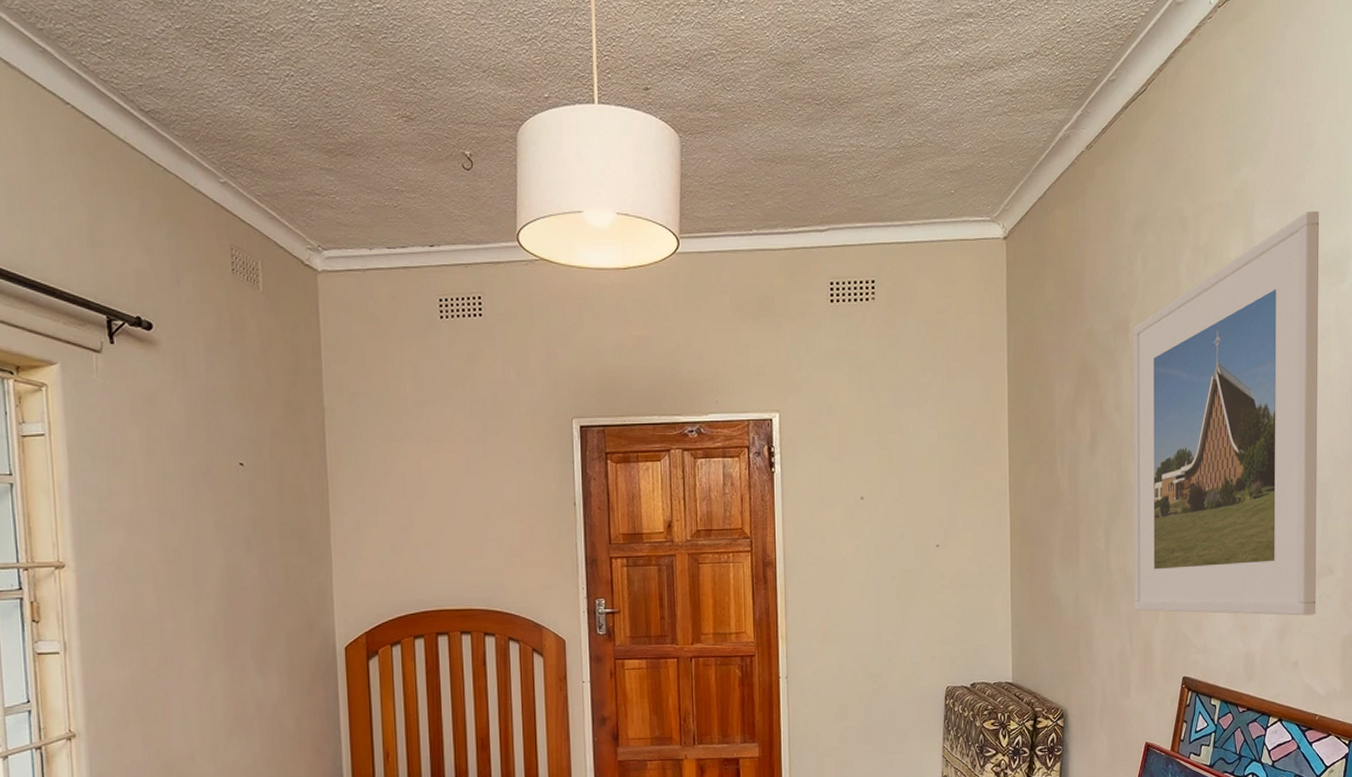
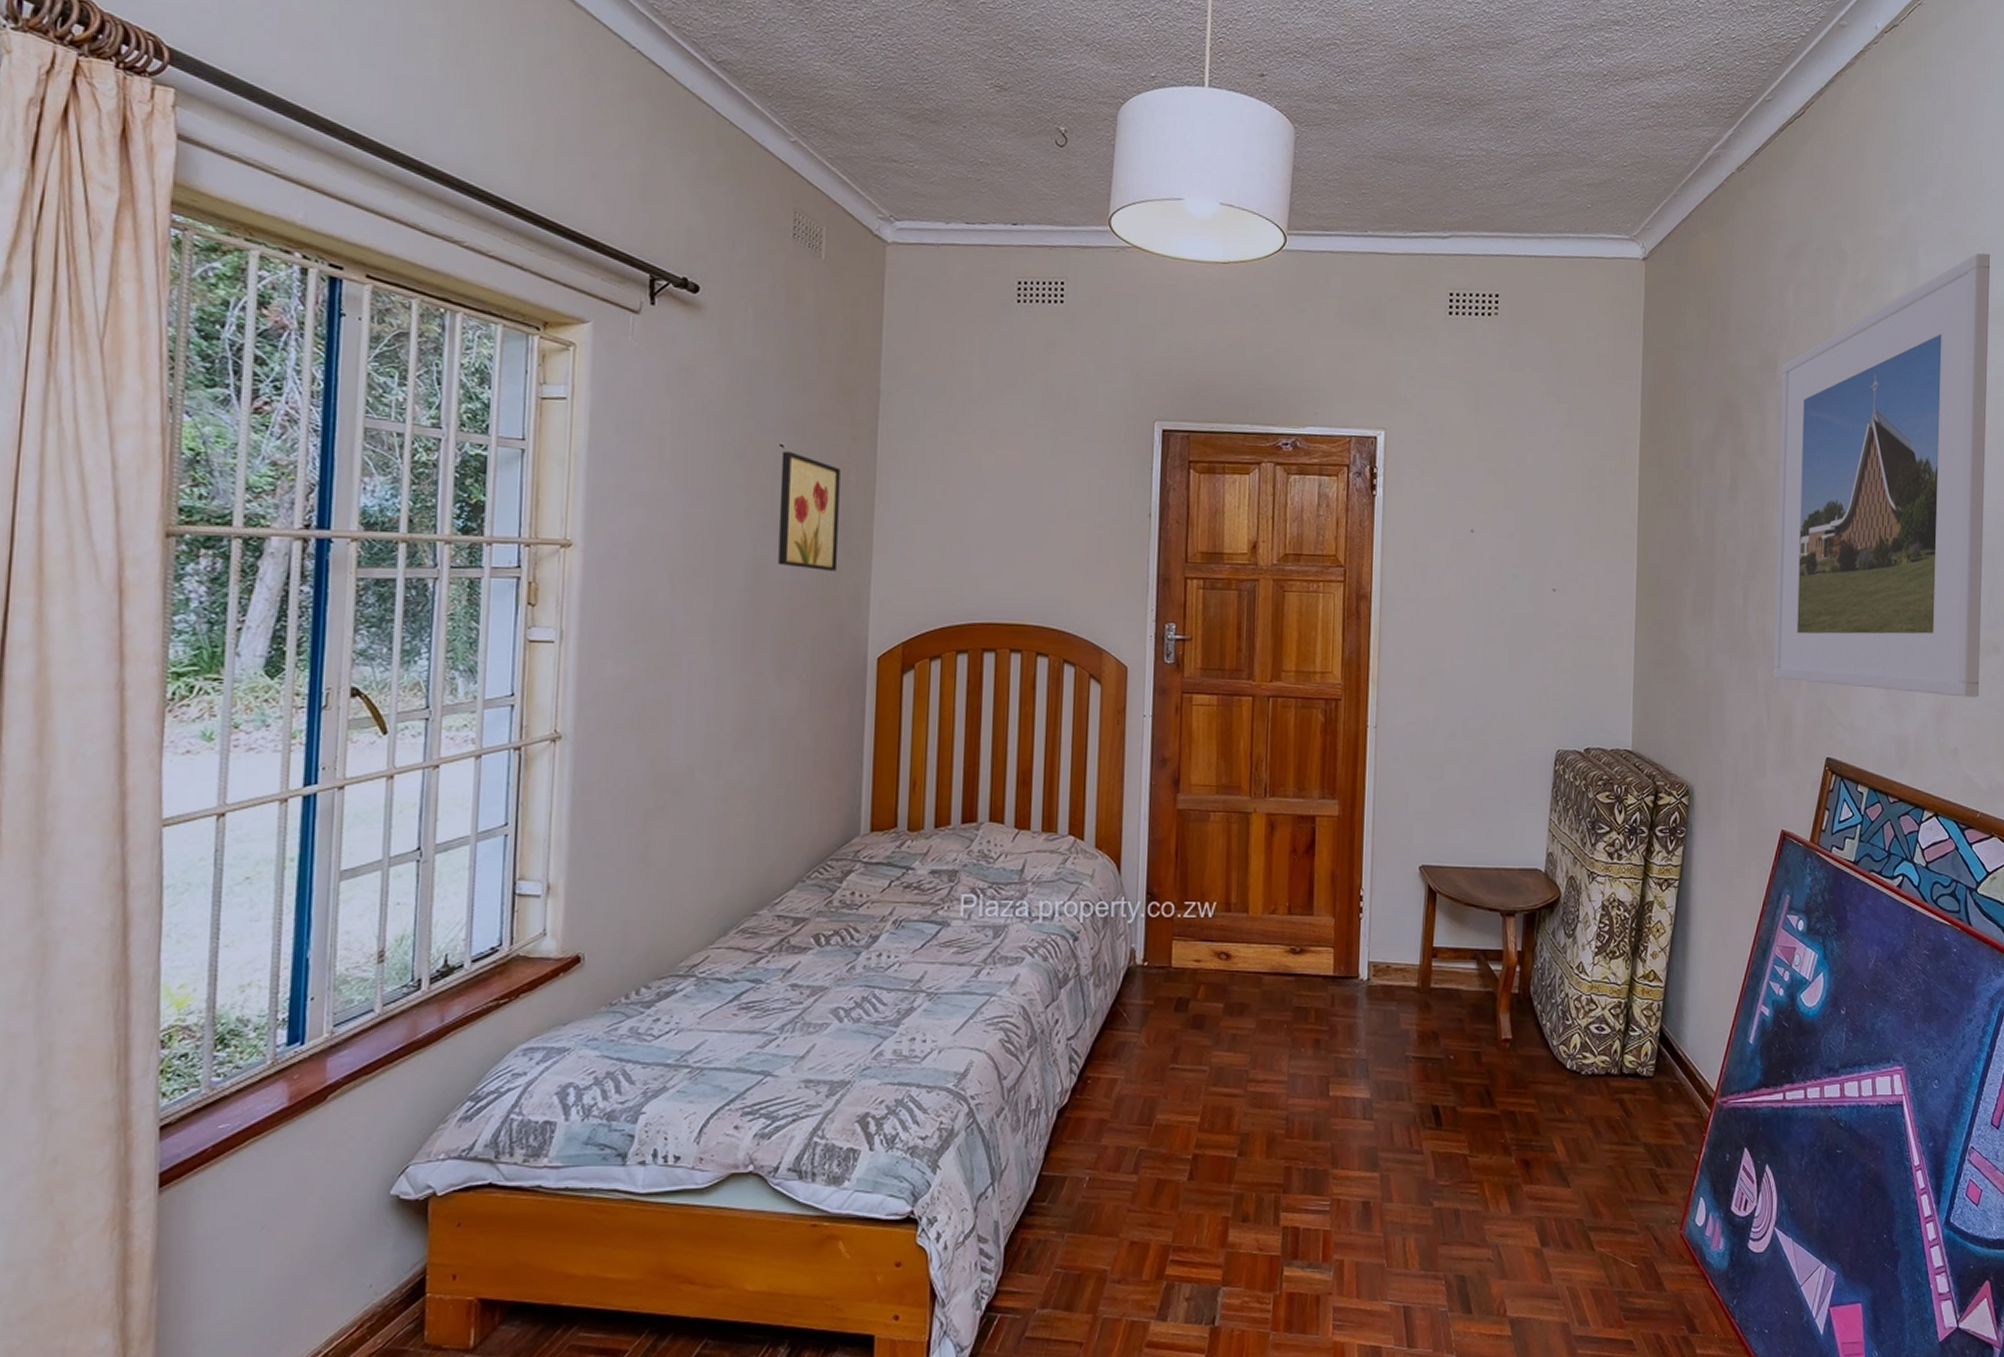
wall art: none [242,469,302,574] -> present [778,451,841,571]

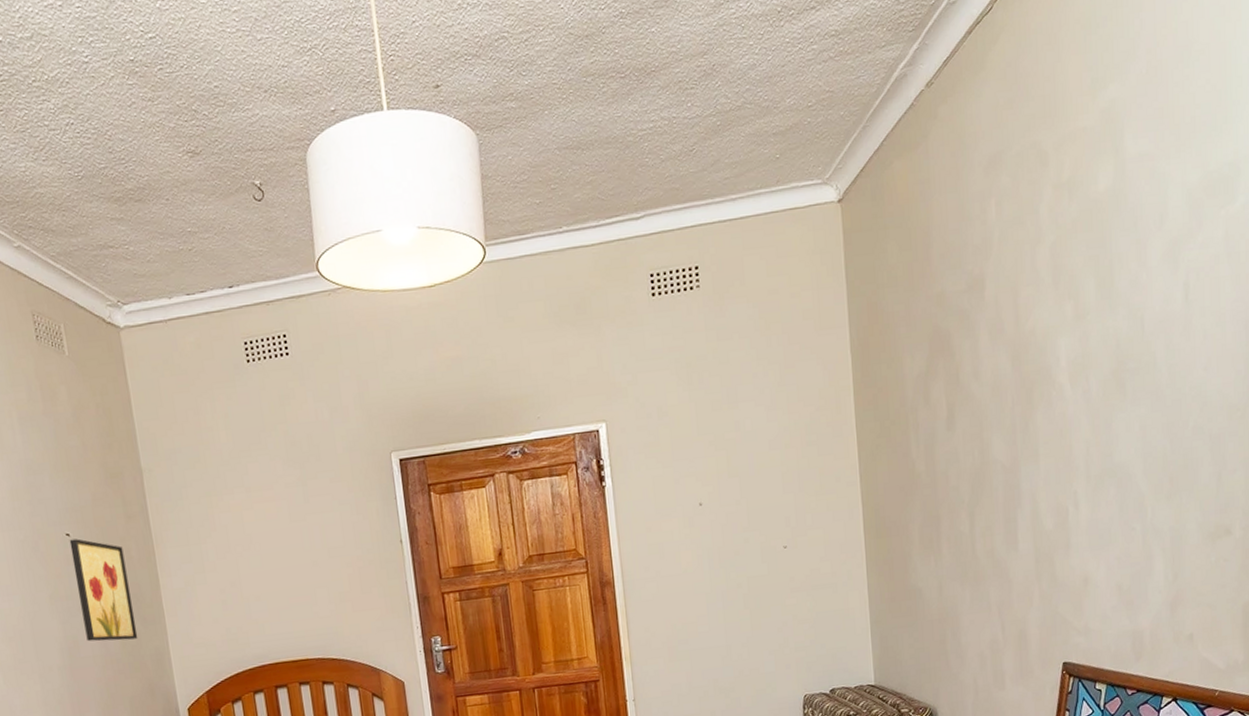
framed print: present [1773,253,1991,698] -> none [989,123,1212,596]

